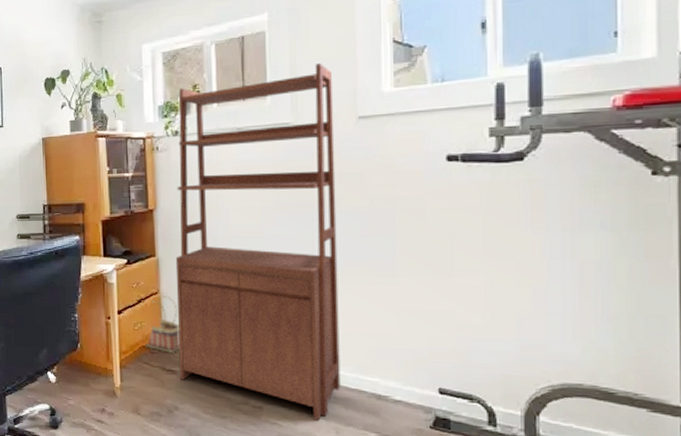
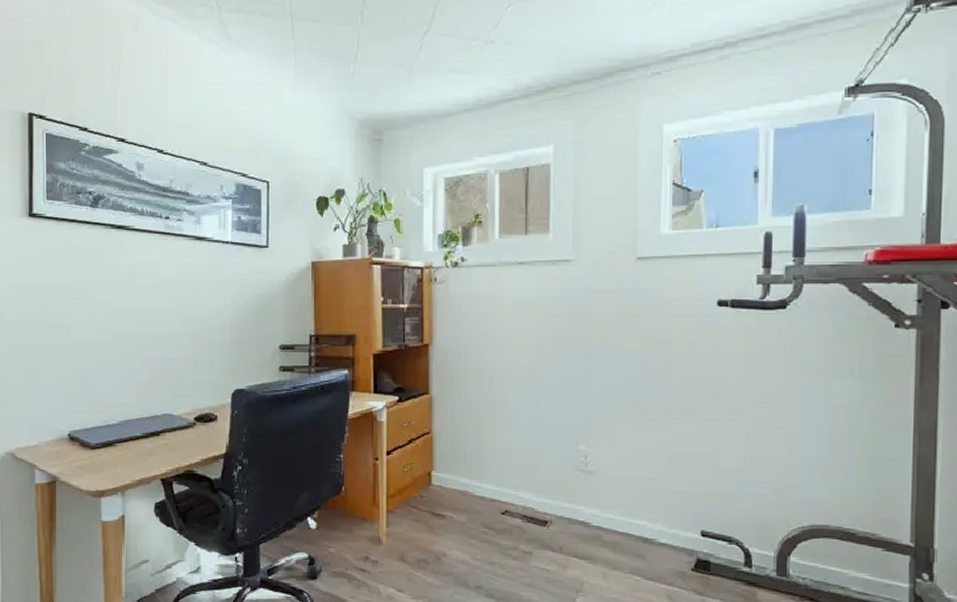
basket: present [143,295,181,354] -> none [412,435,452,498]
bookshelf: present [175,63,341,420] -> none [449,201,614,565]

